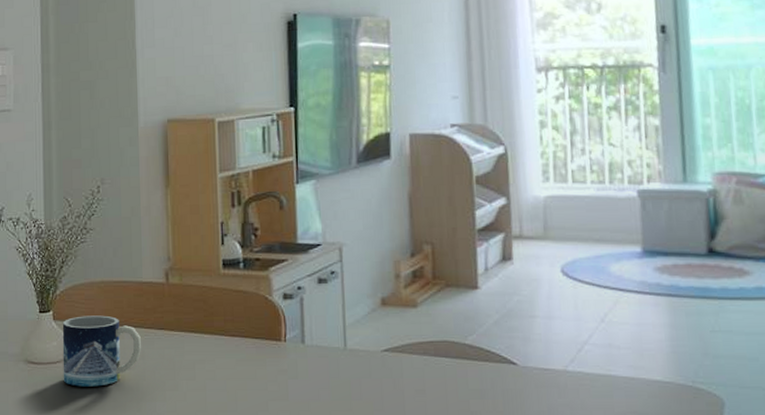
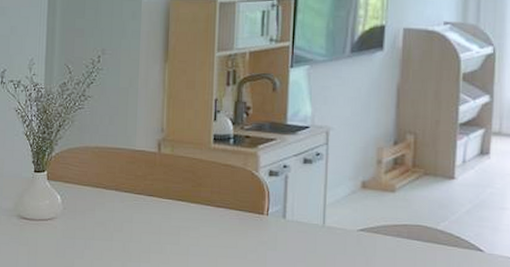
mug: present [62,315,142,387] -> none [53,178,131,245]

